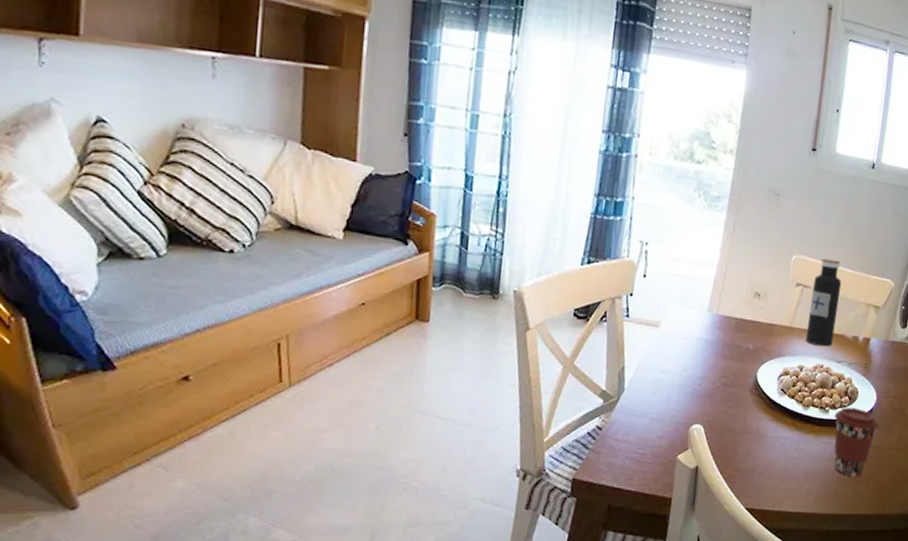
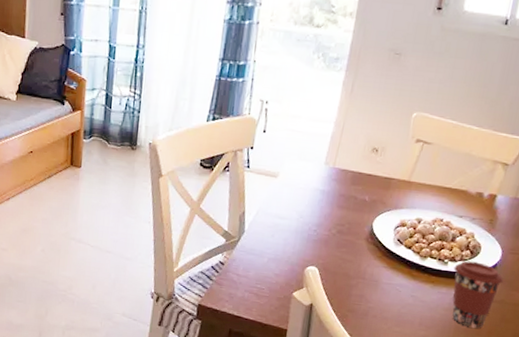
water bottle: present [805,258,842,347] -> none [424,115,466,202]

